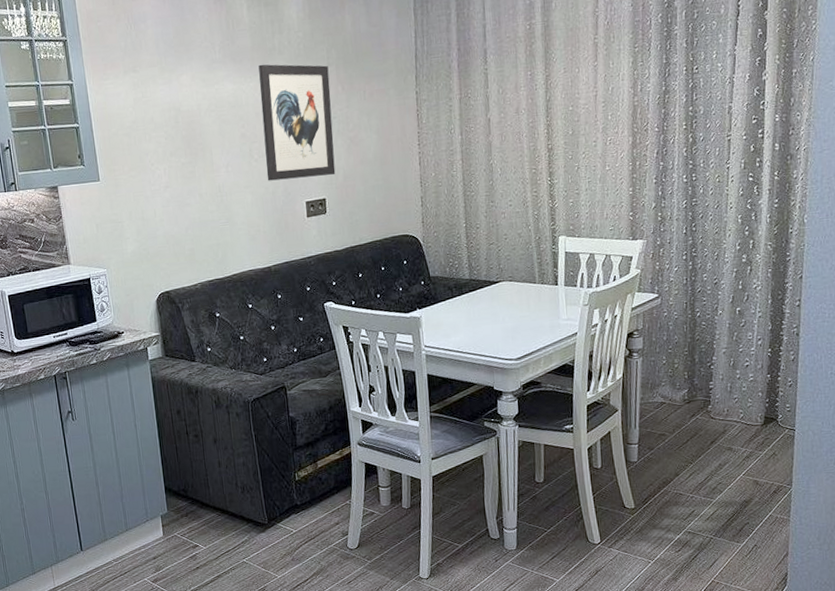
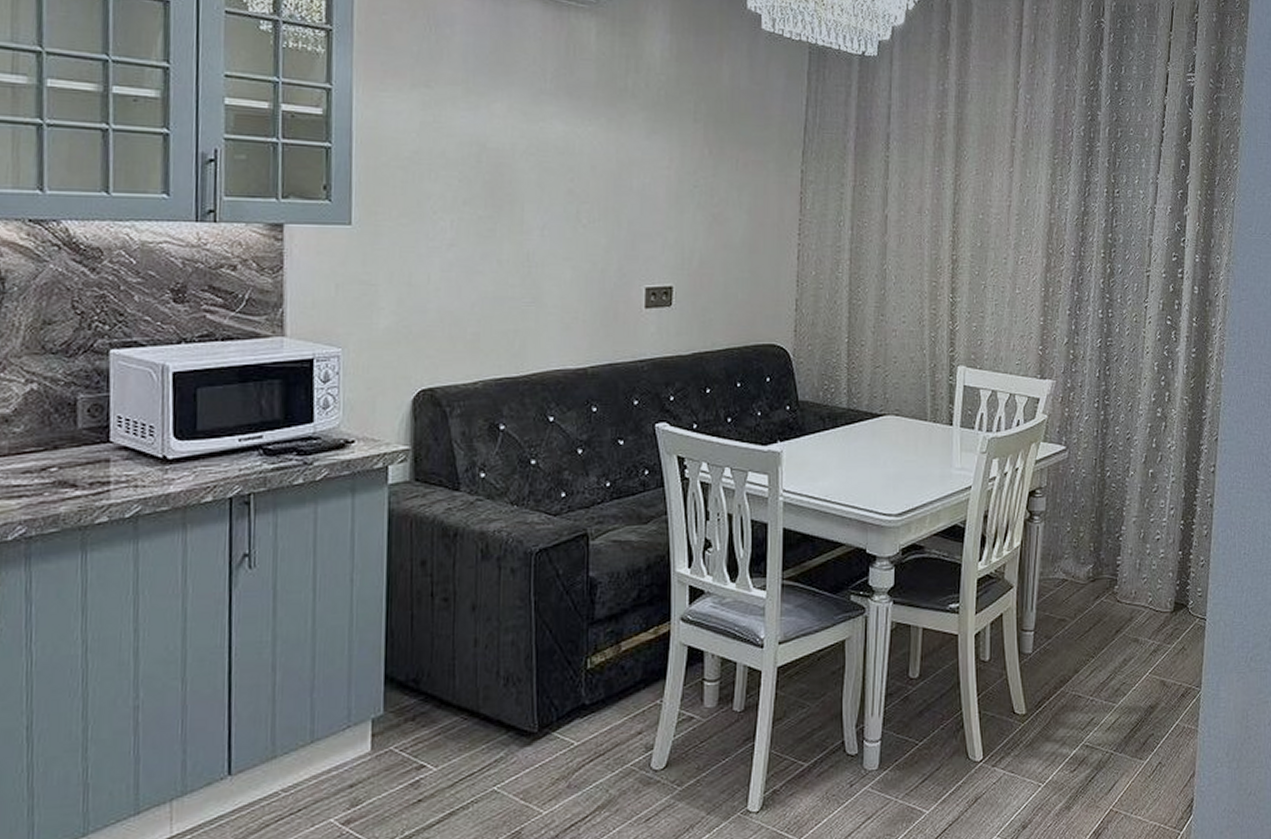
wall art: present [258,64,336,181] -> none [596,106,694,257]

